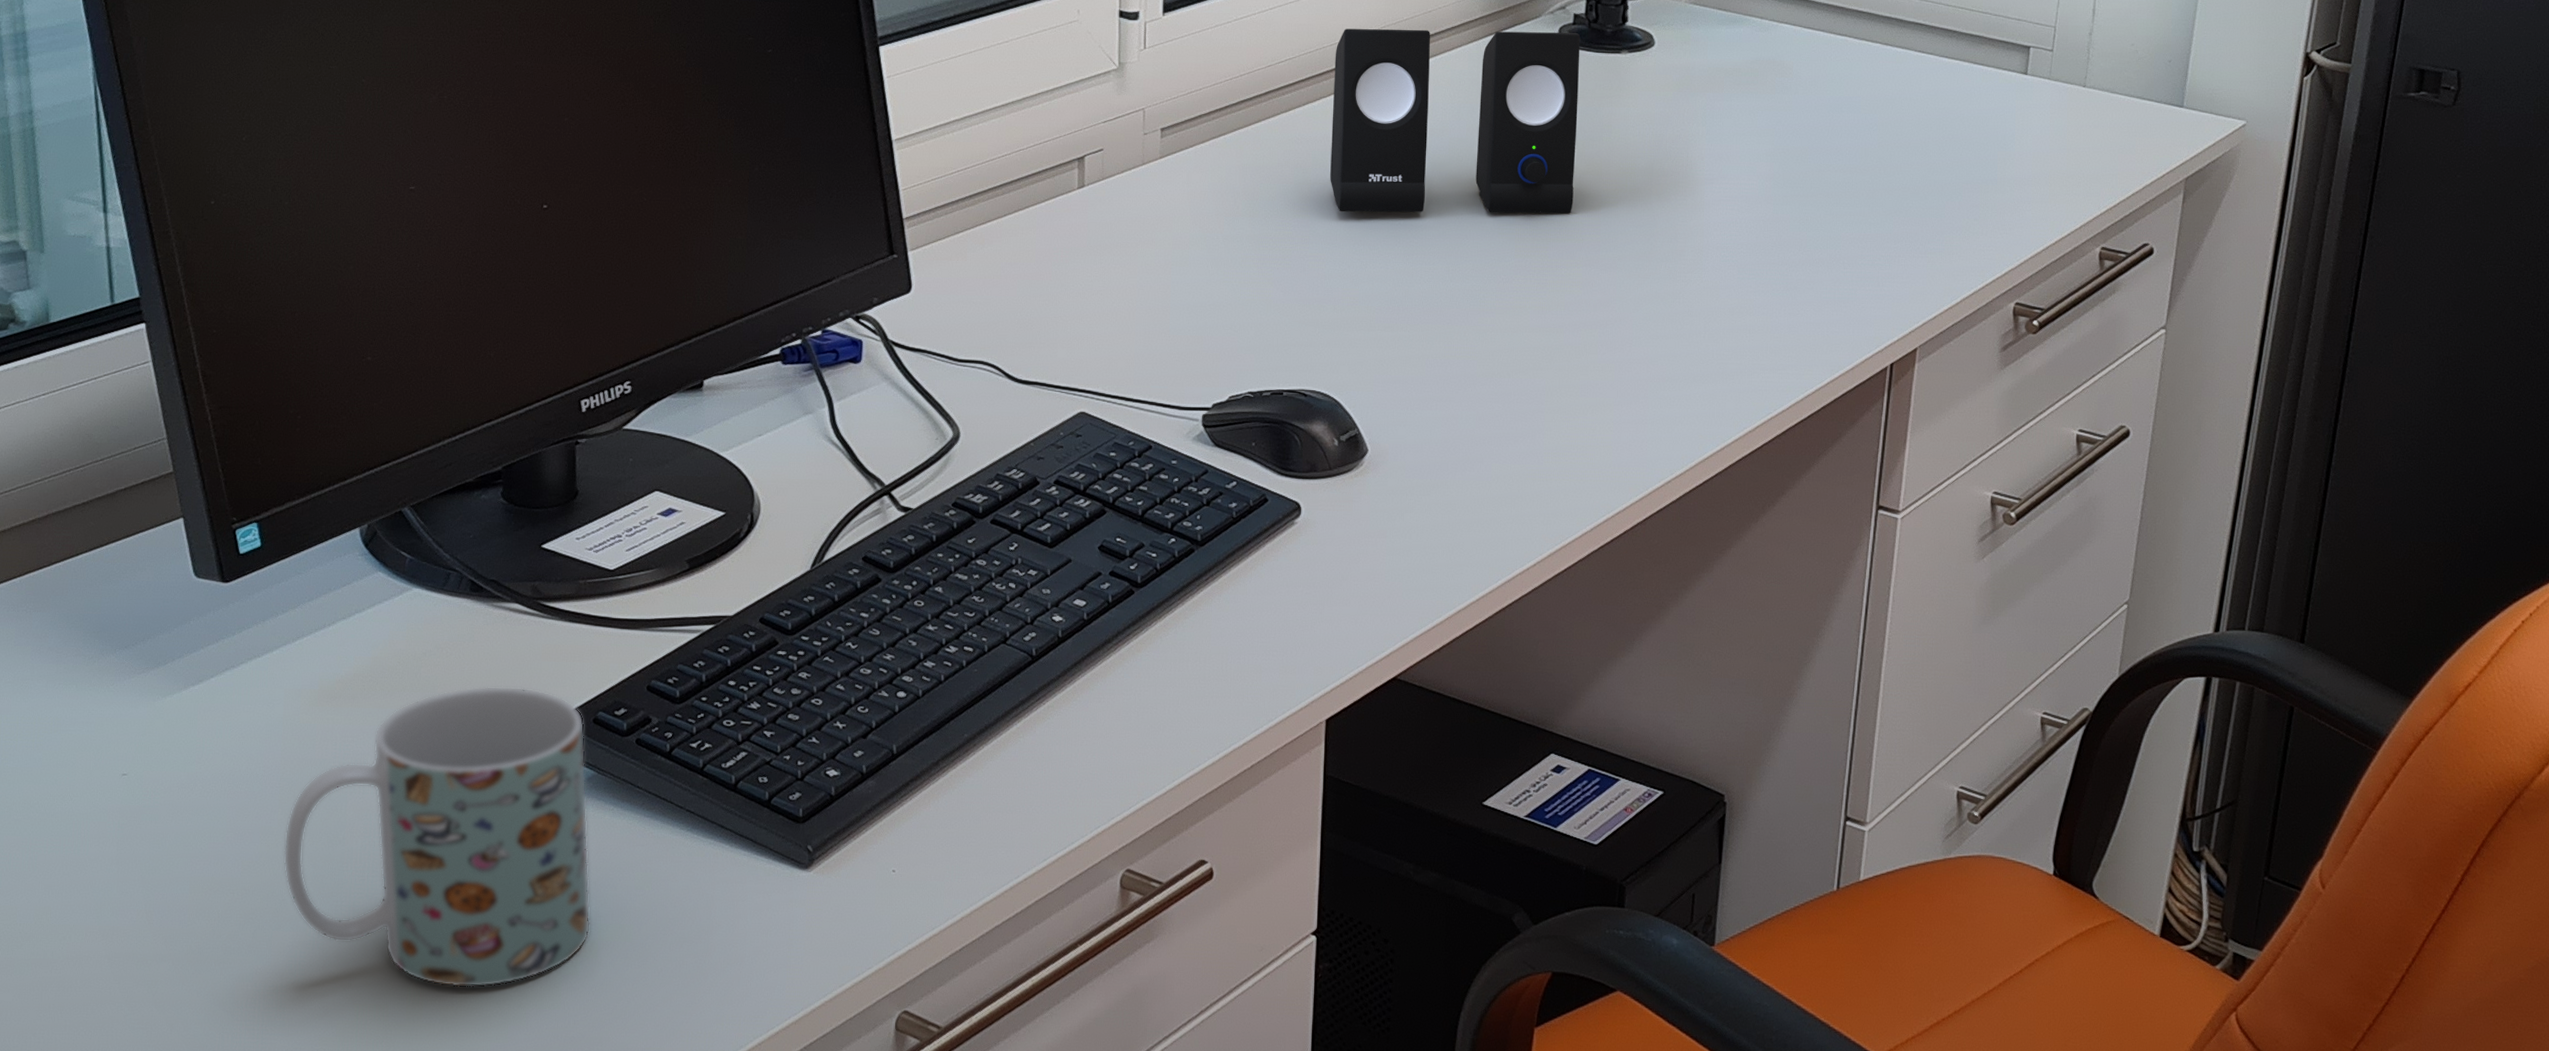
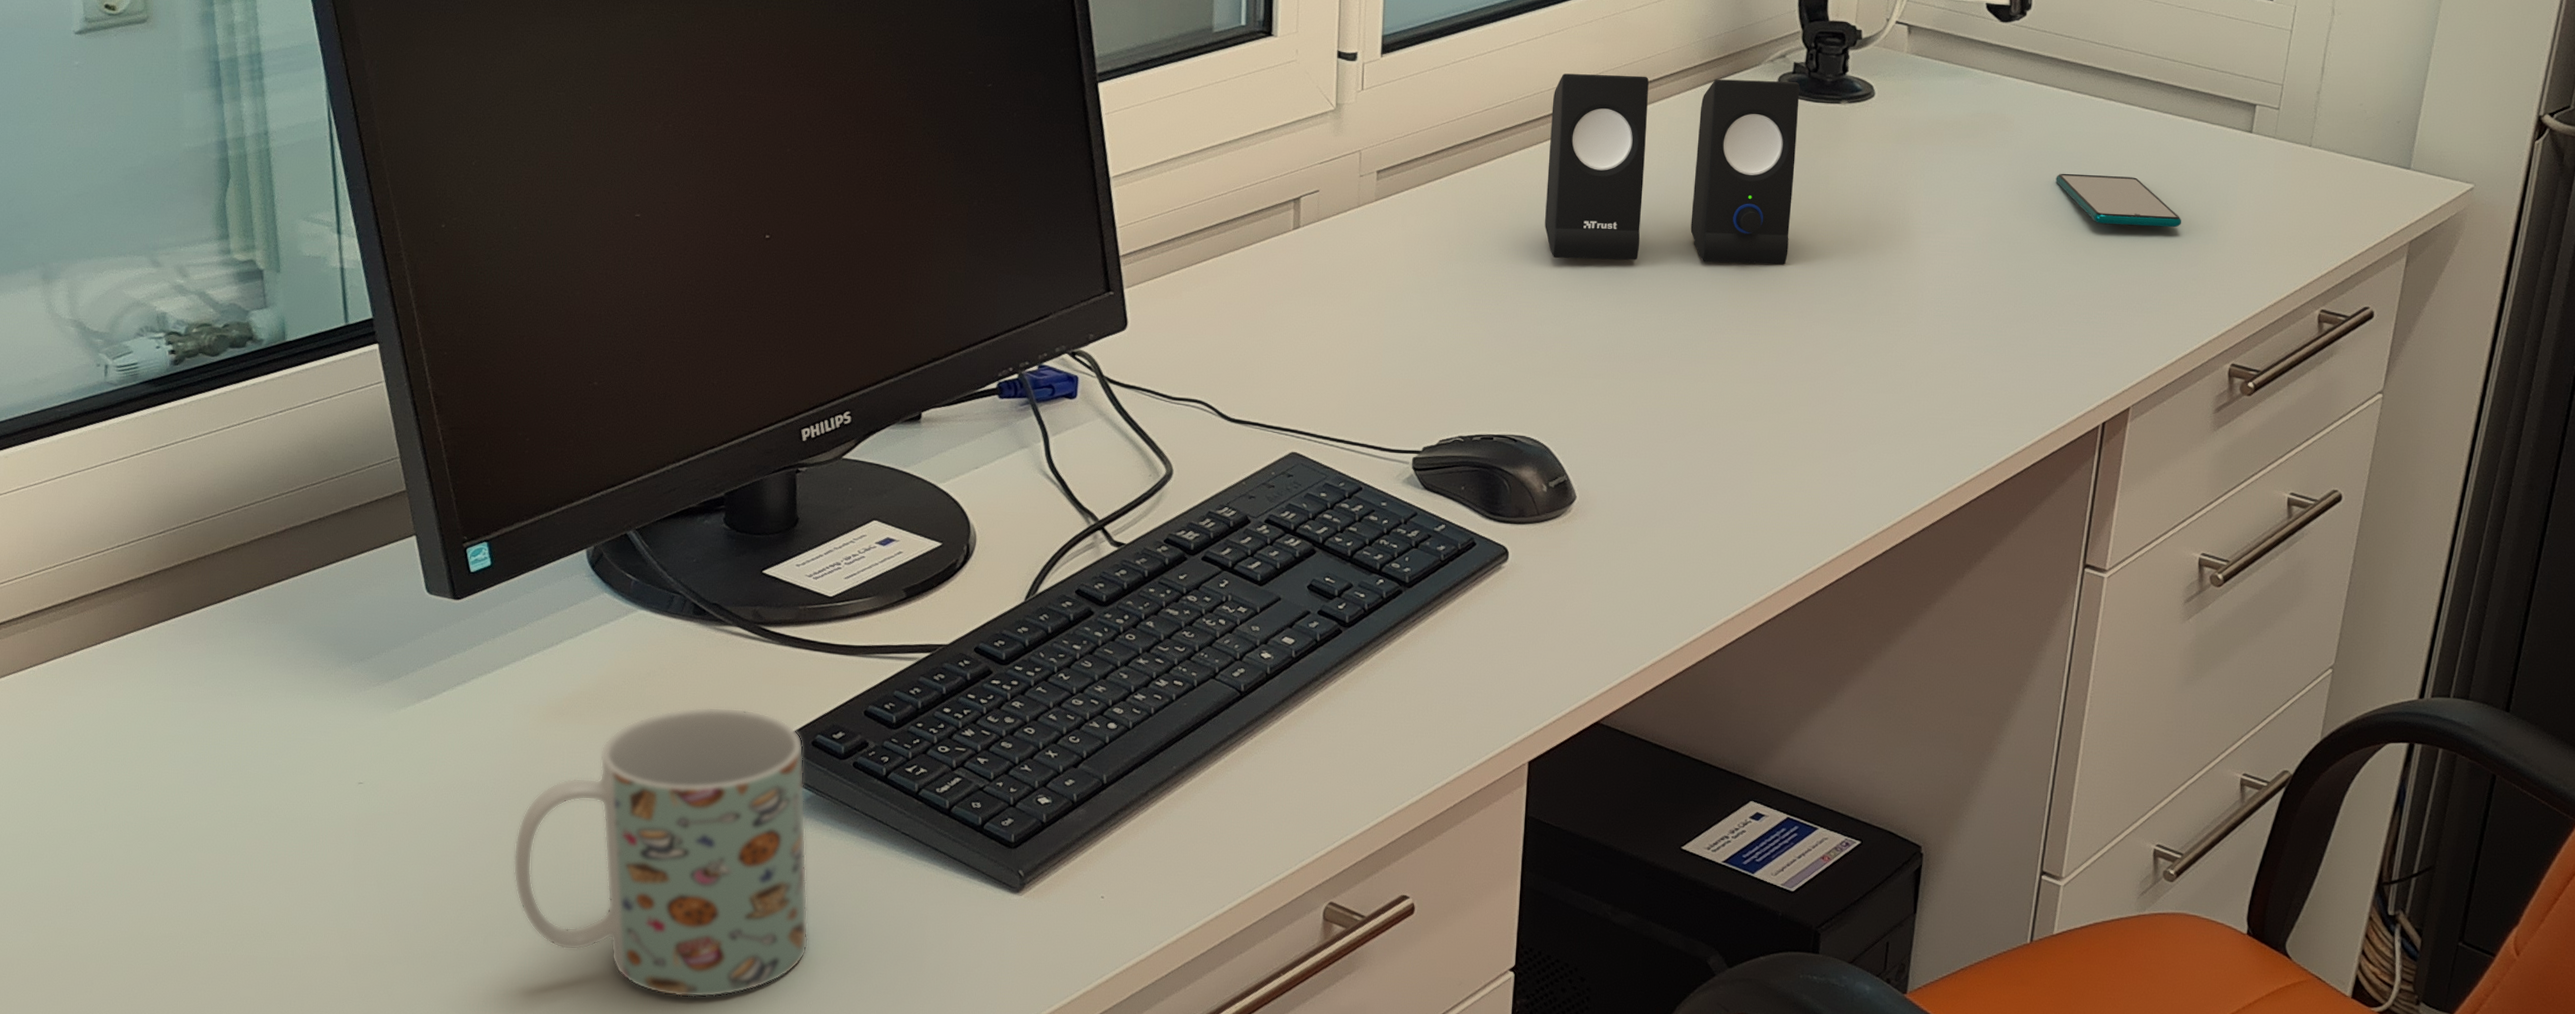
smartphone: none [1836,117,1962,169] -> present [2056,173,2182,228]

